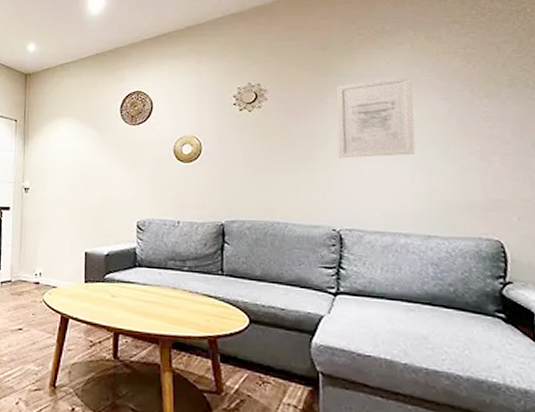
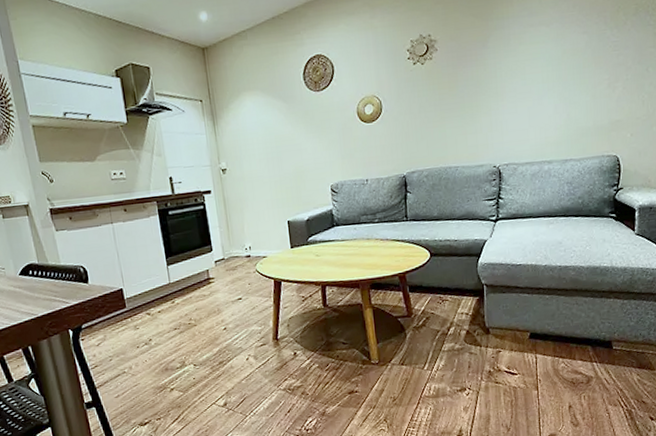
wall art: present [336,74,415,159] -> none [496,11,560,101]

